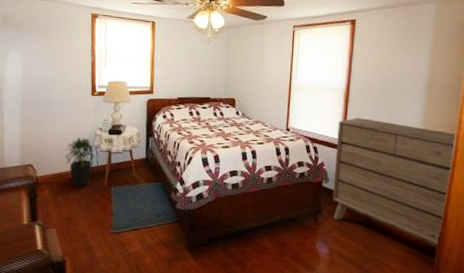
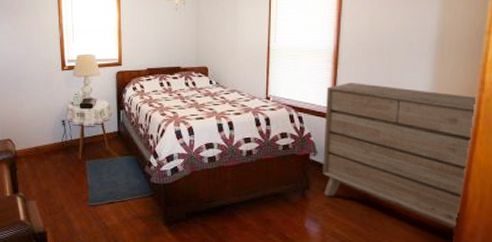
potted plant: present [65,137,95,187] -> none [40,111,68,160]

